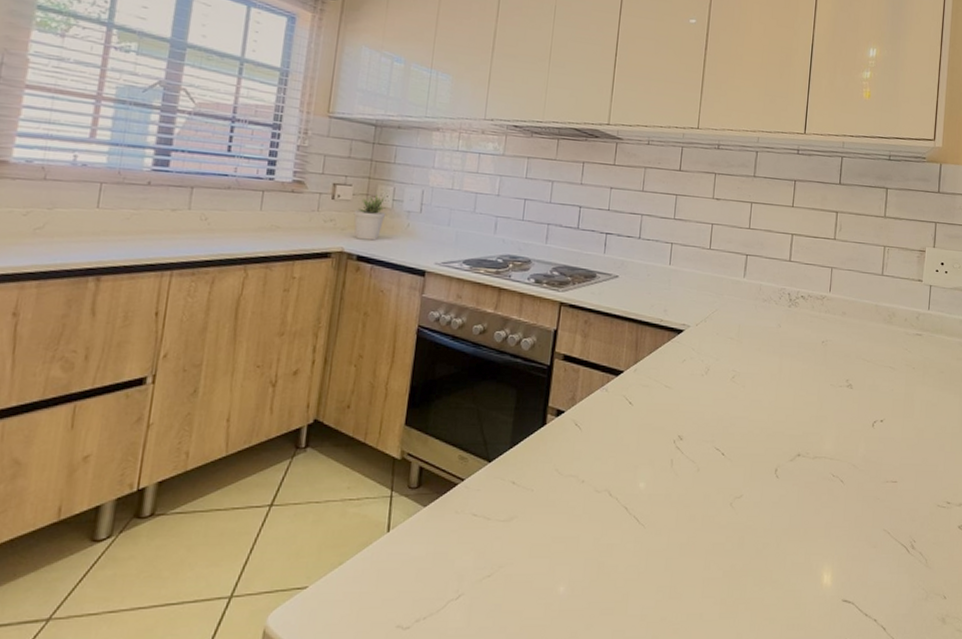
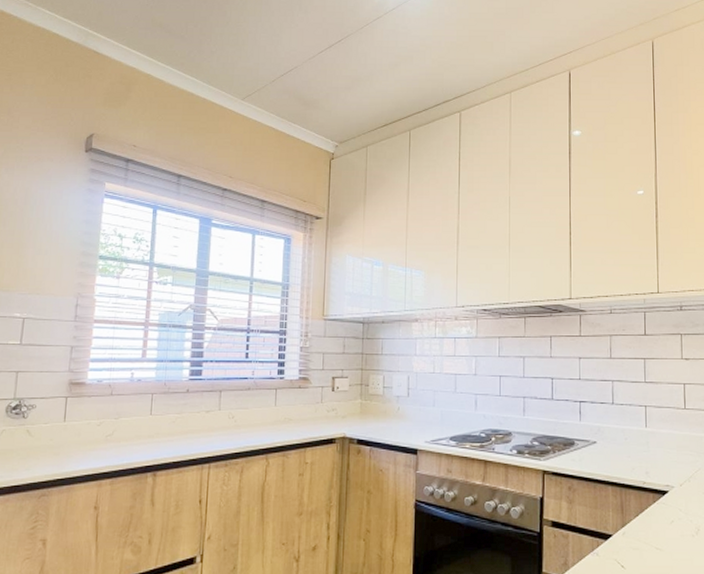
potted plant: present [353,195,386,241] -> none [351,384,379,425]

